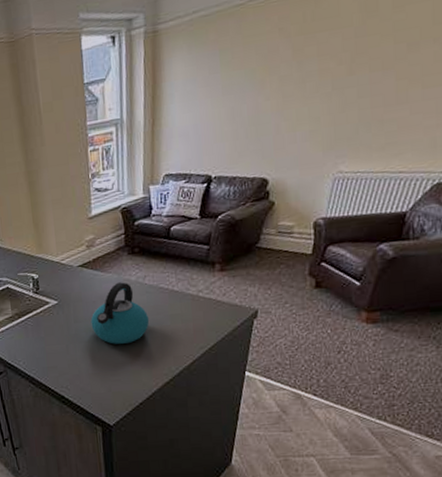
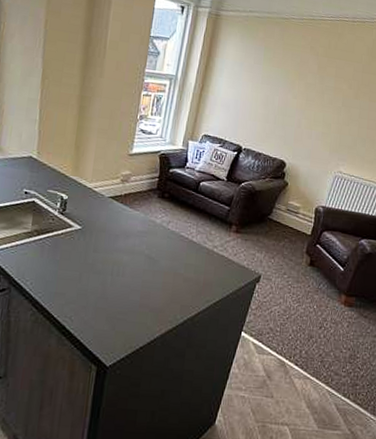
kettle: present [91,282,150,344] -> none [109,221,166,284]

